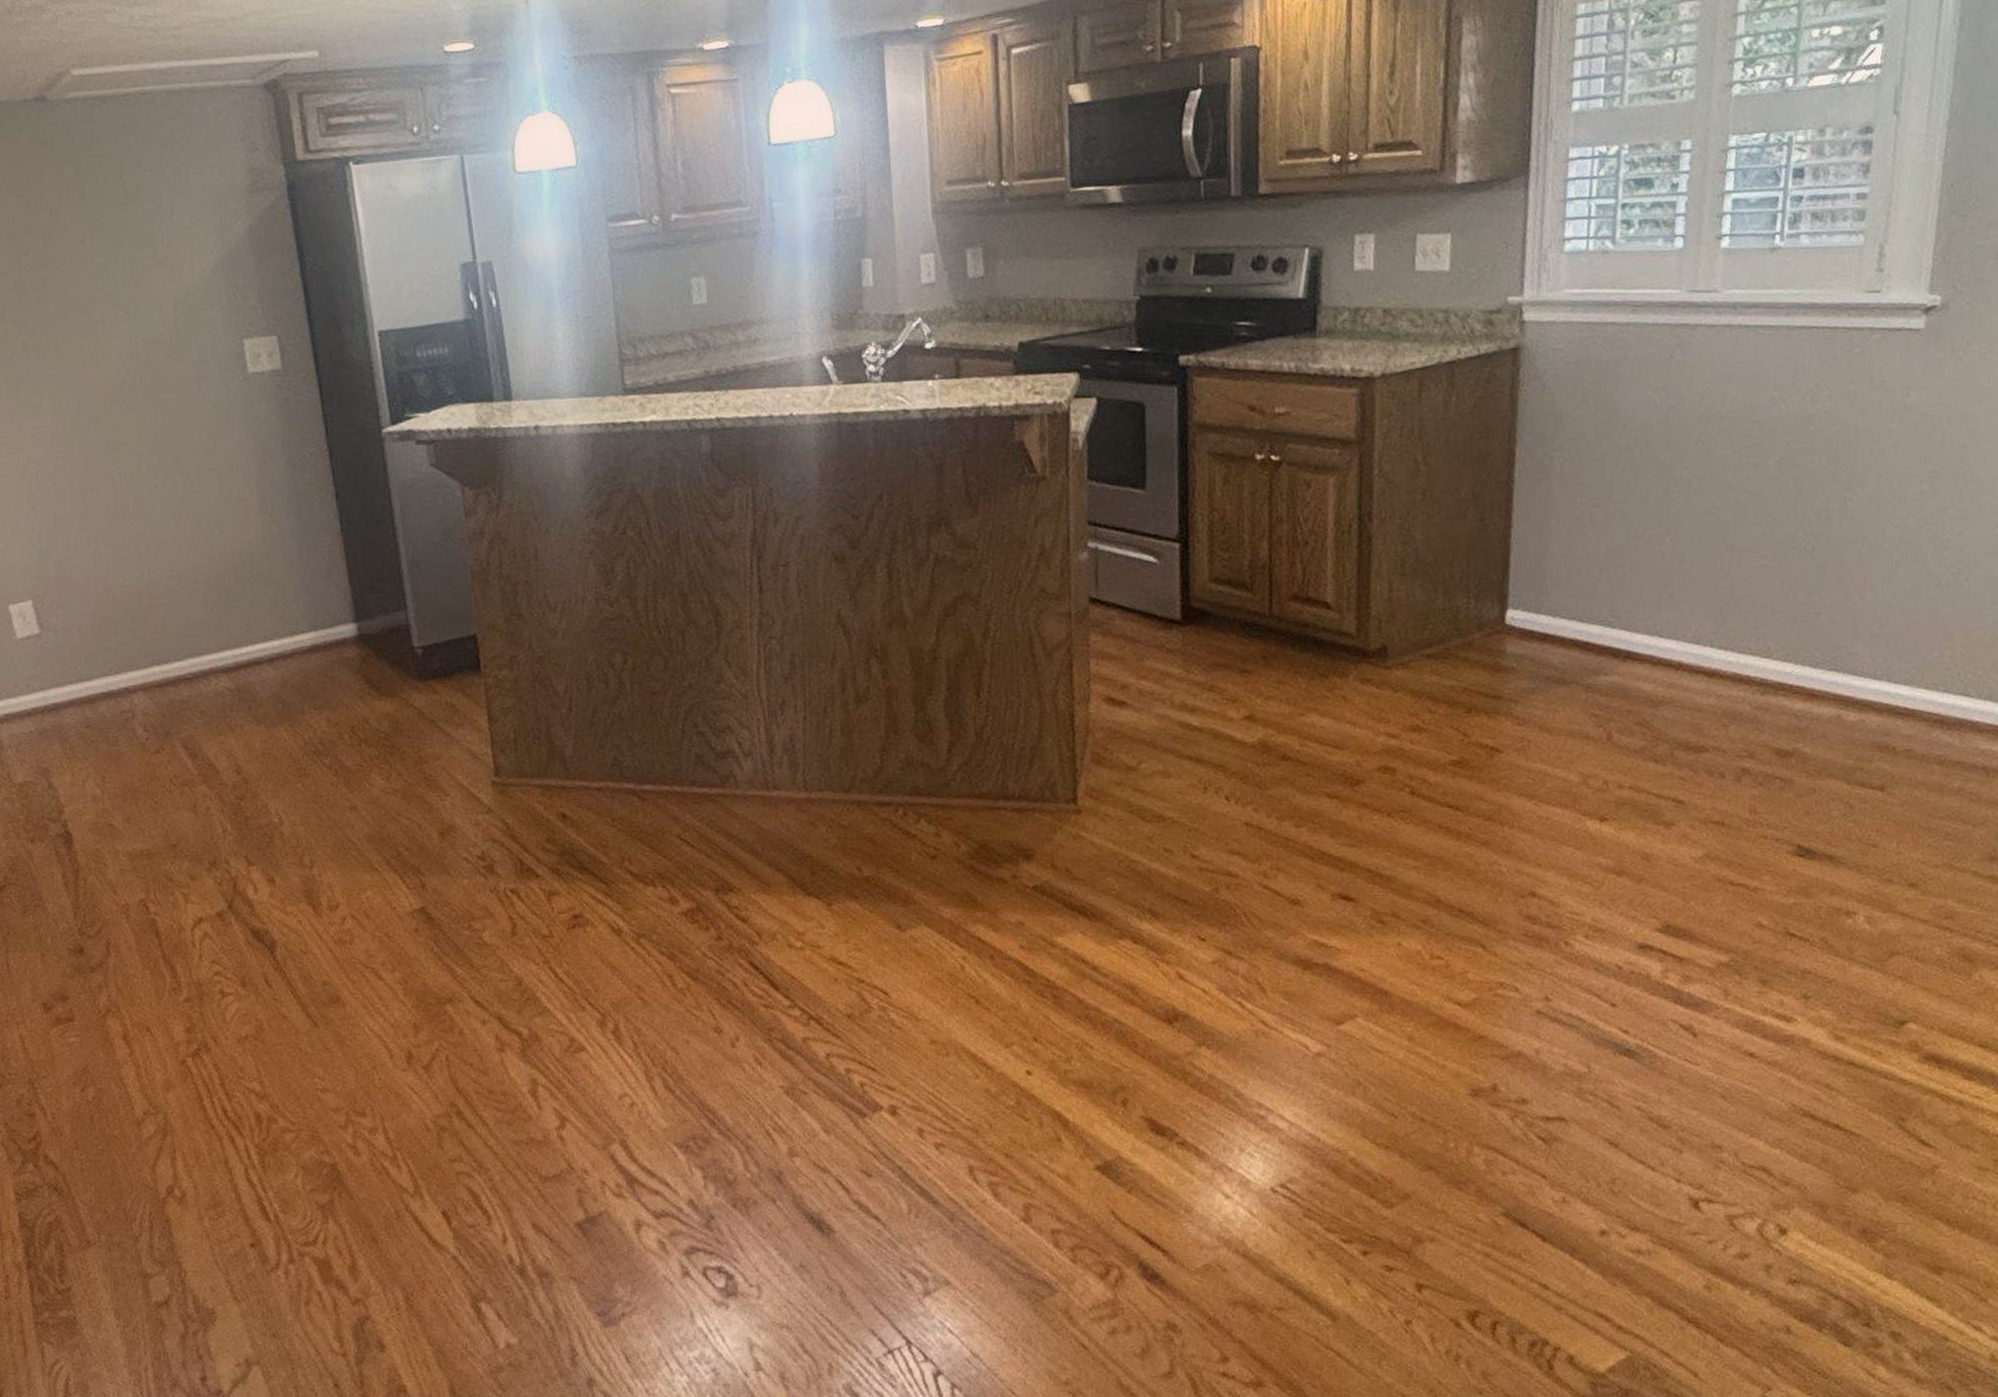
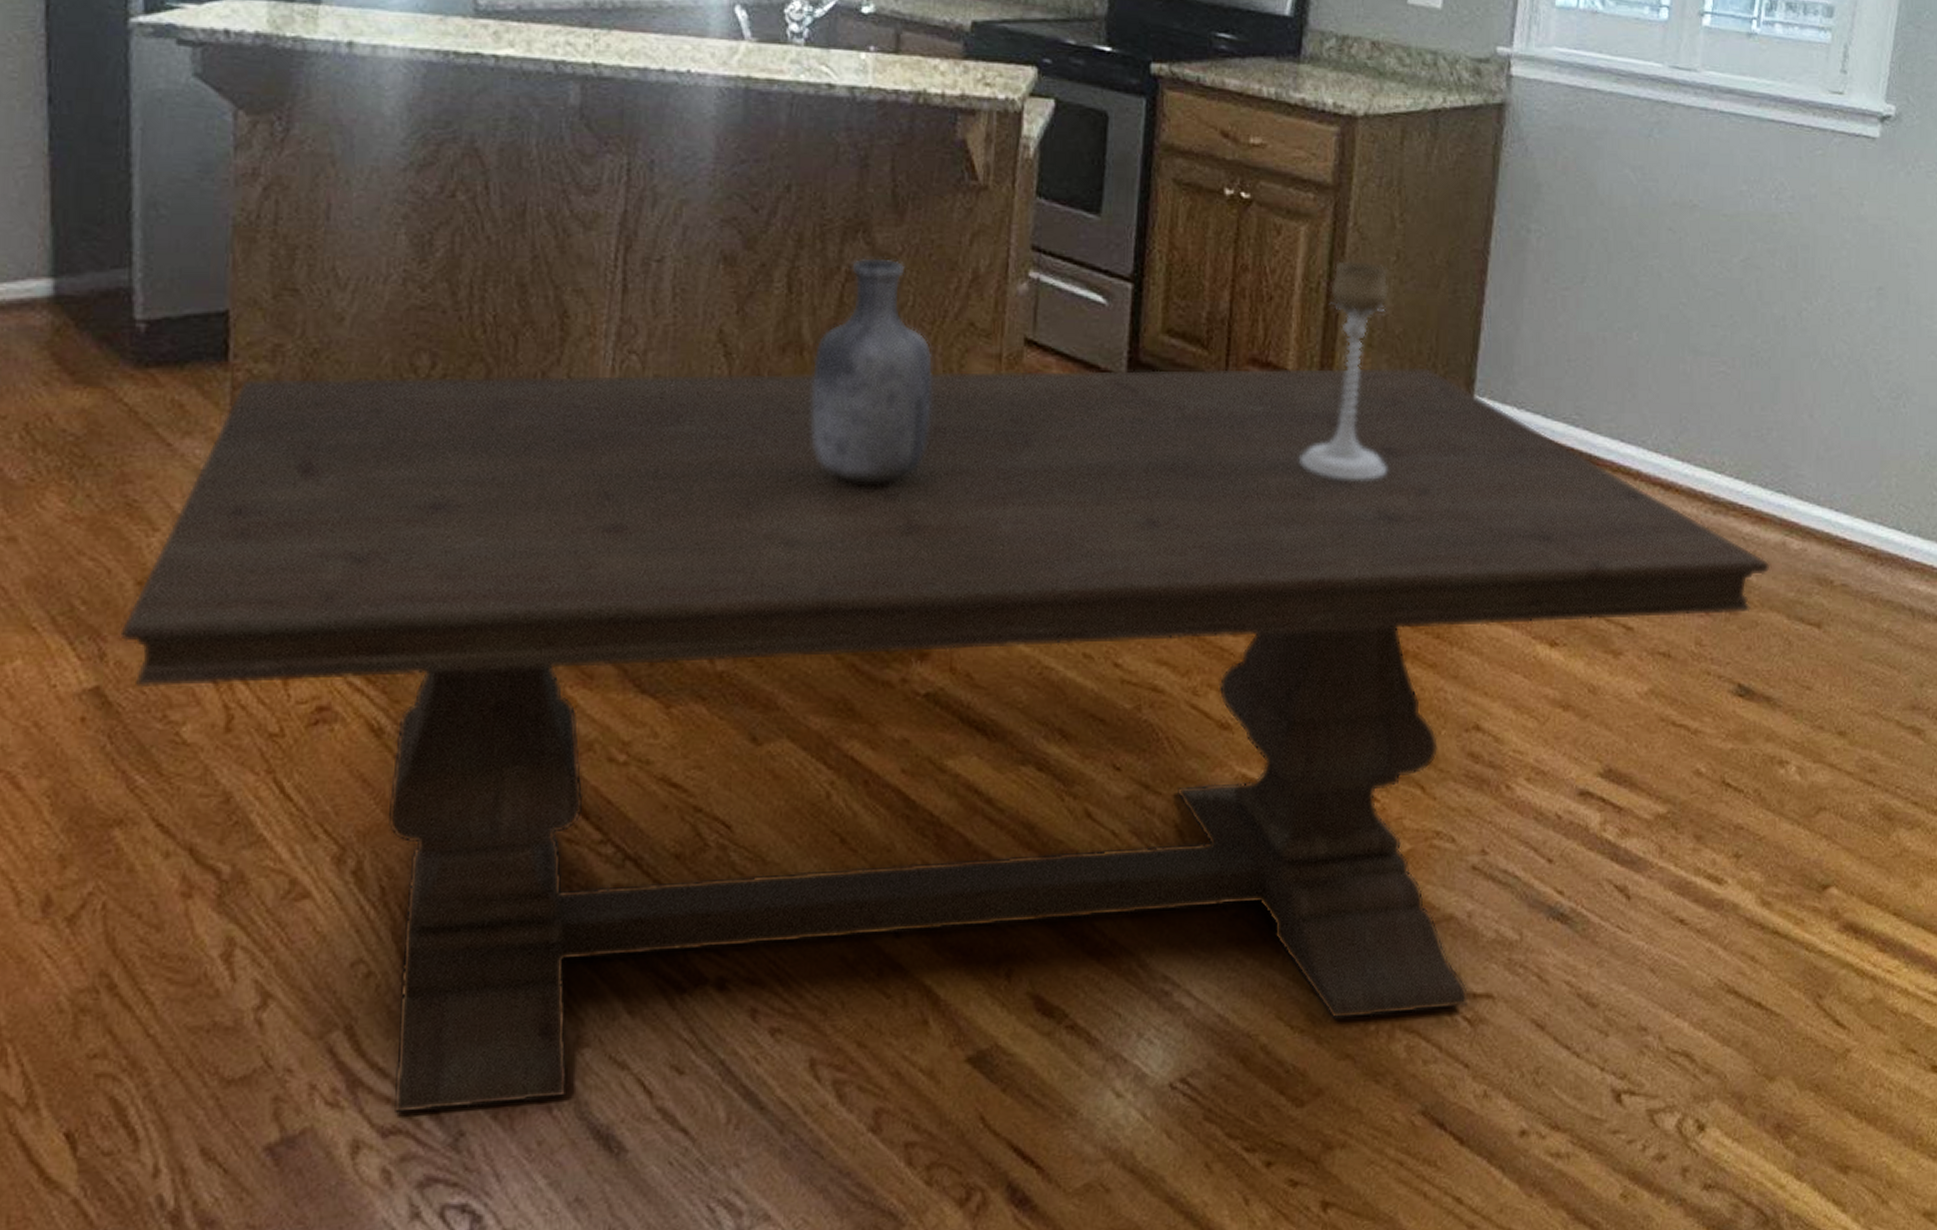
dining table: none [433,588,1826,1203] -> present [120,366,1771,1115]
vase: none [914,543,1015,725] -> present [812,256,934,483]
candle holder: none [1344,501,1428,691] -> present [1299,259,1390,480]

